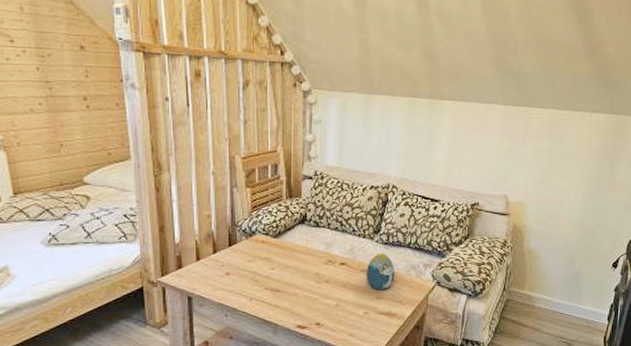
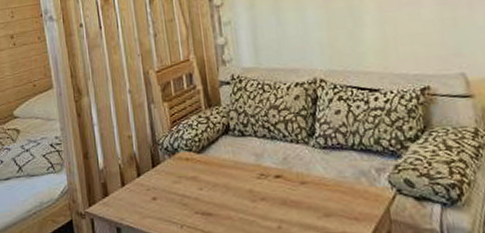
decorative egg: present [366,253,395,291] -> none [306,159,343,206]

